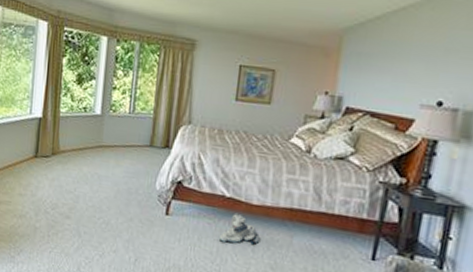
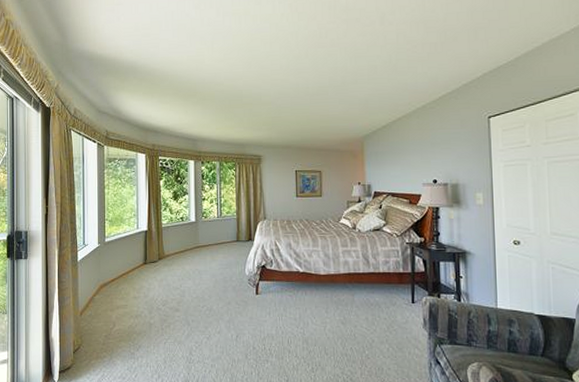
plush toy: present [218,212,261,245] -> none [299,283,331,309]

